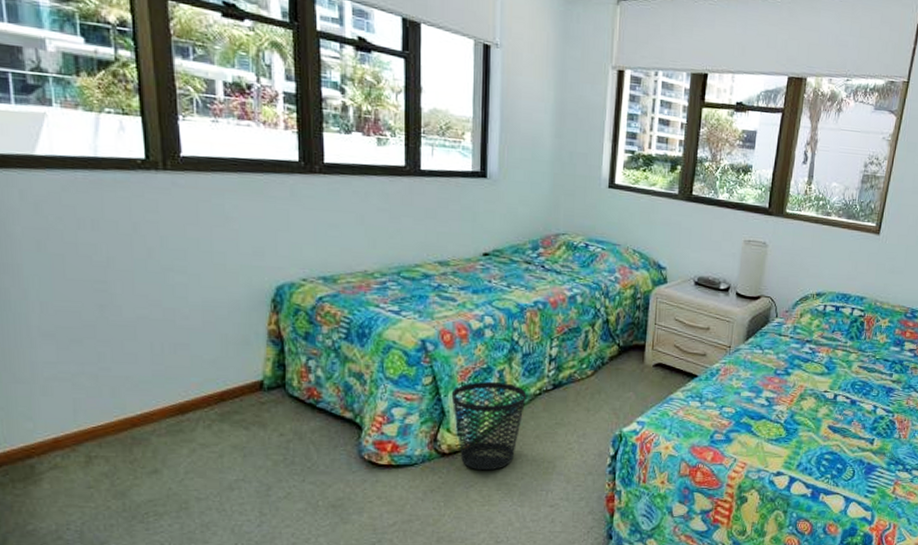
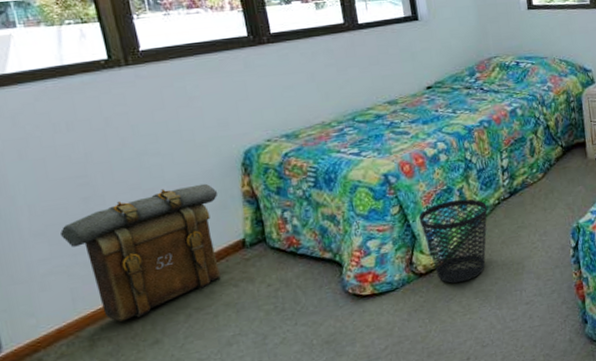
backpack: none [69,311,242,443] -> present [59,183,221,322]

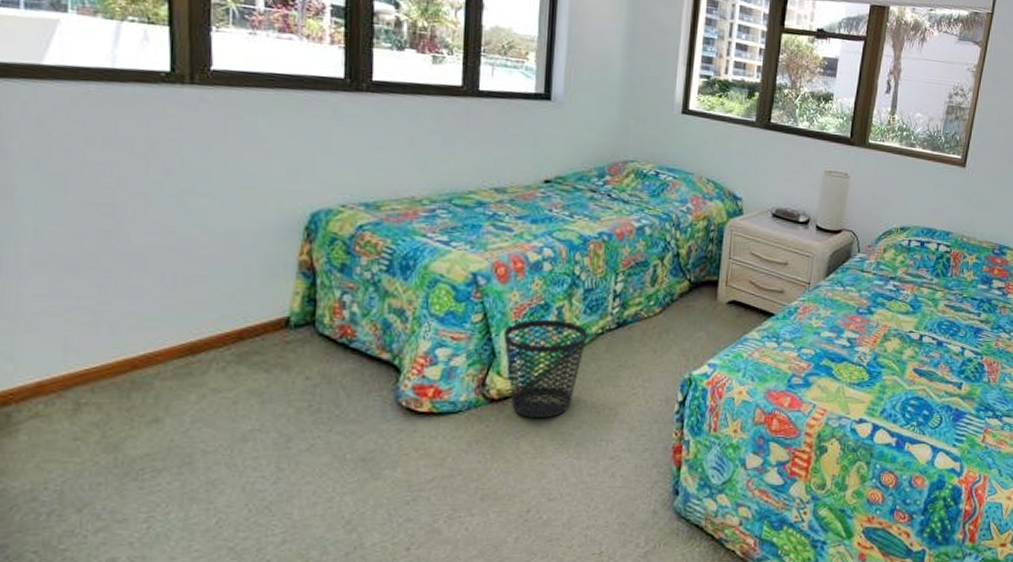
backpack: present [59,183,221,322] -> none [65,239,269,388]

